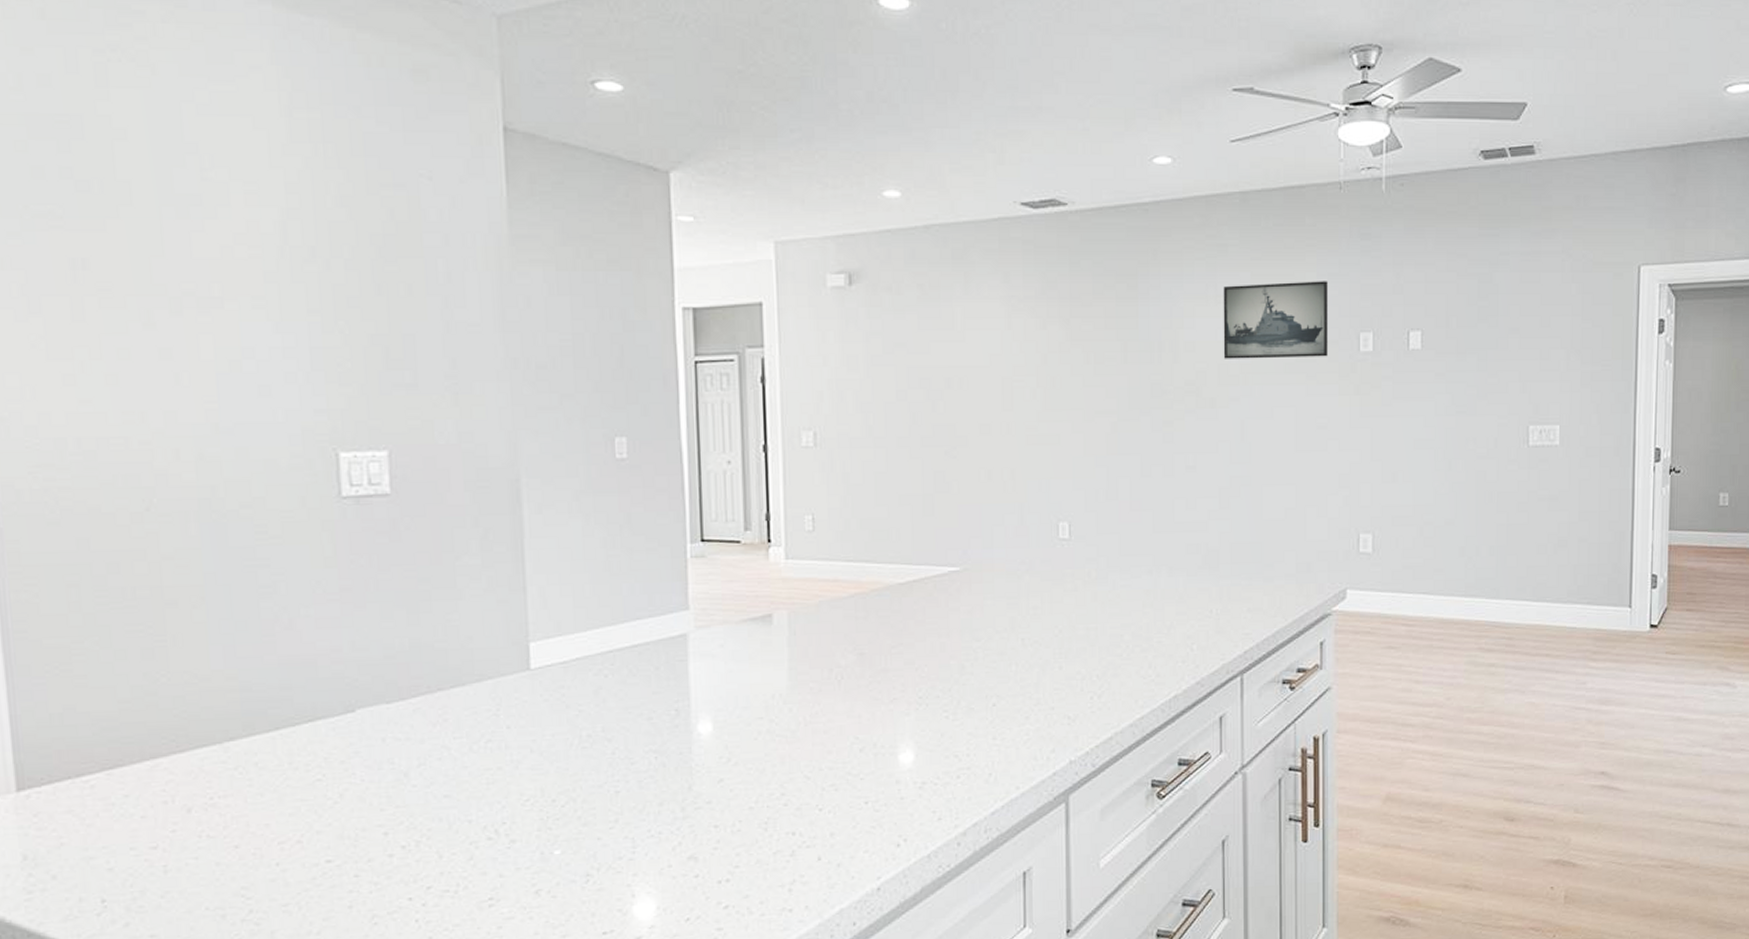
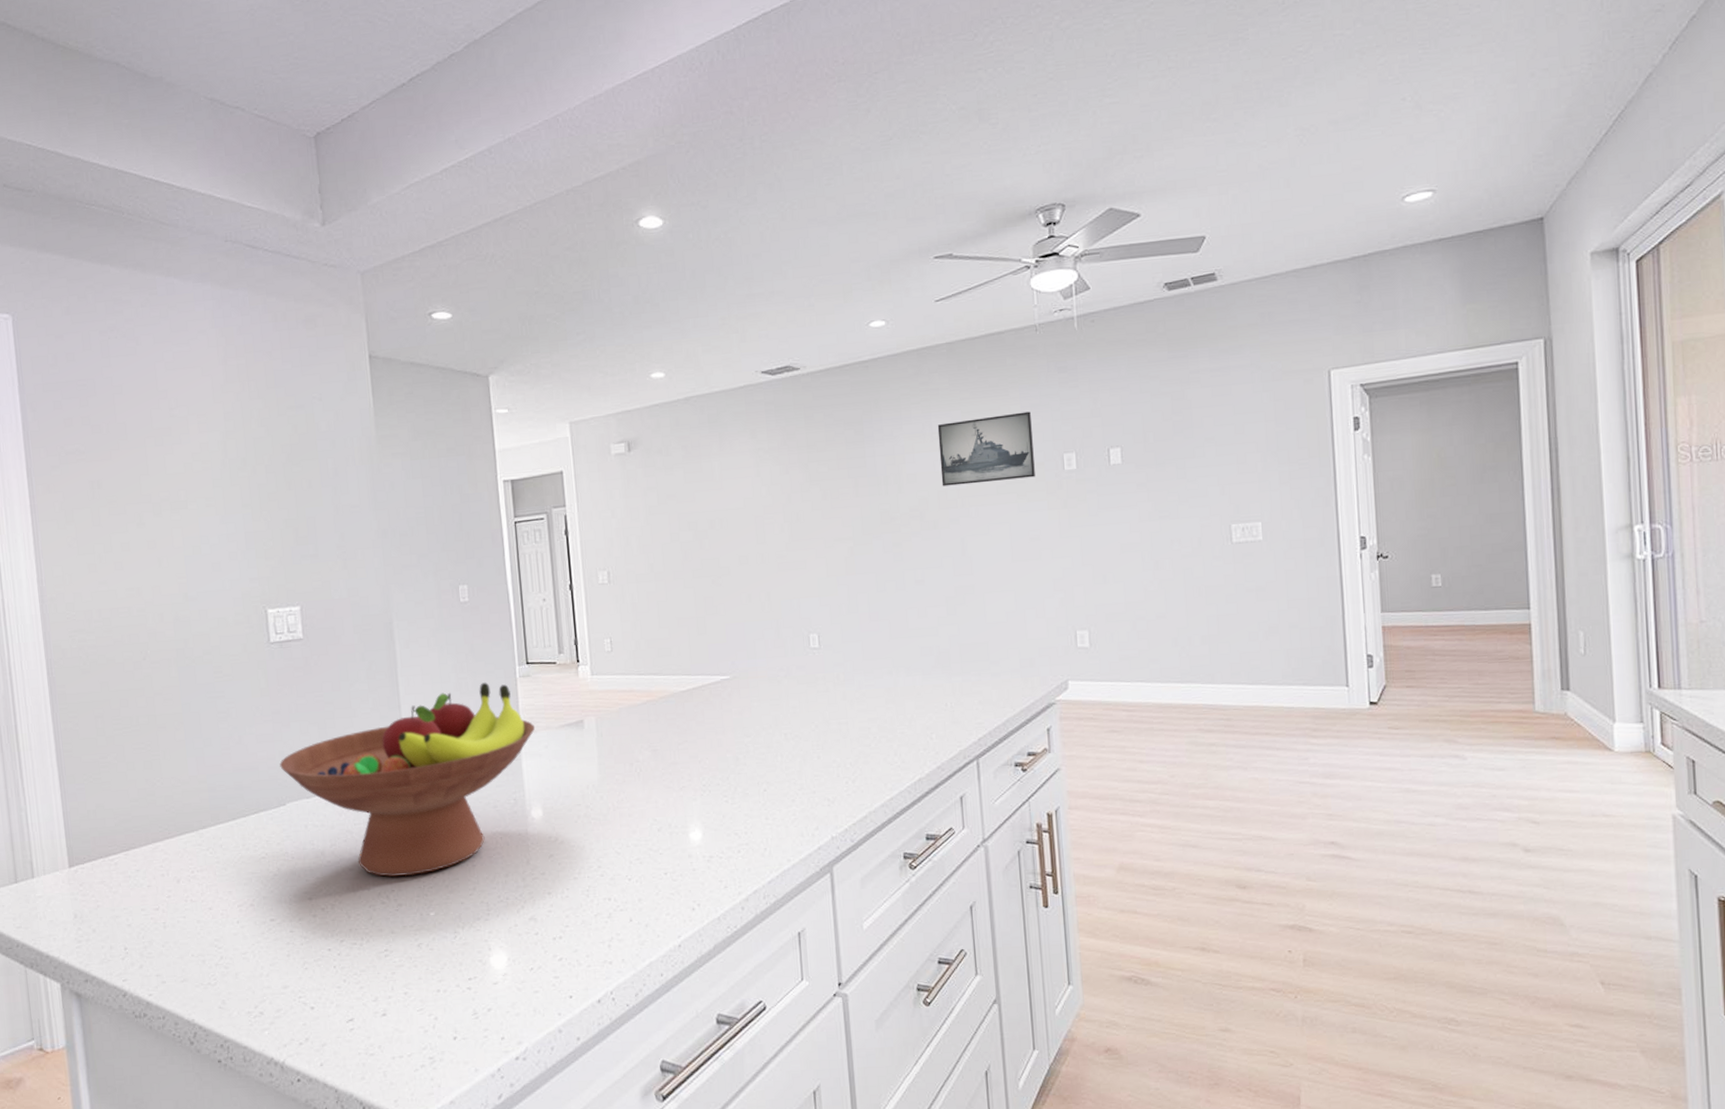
fruit bowl: none [348,562,708,805] -> present [280,682,535,877]

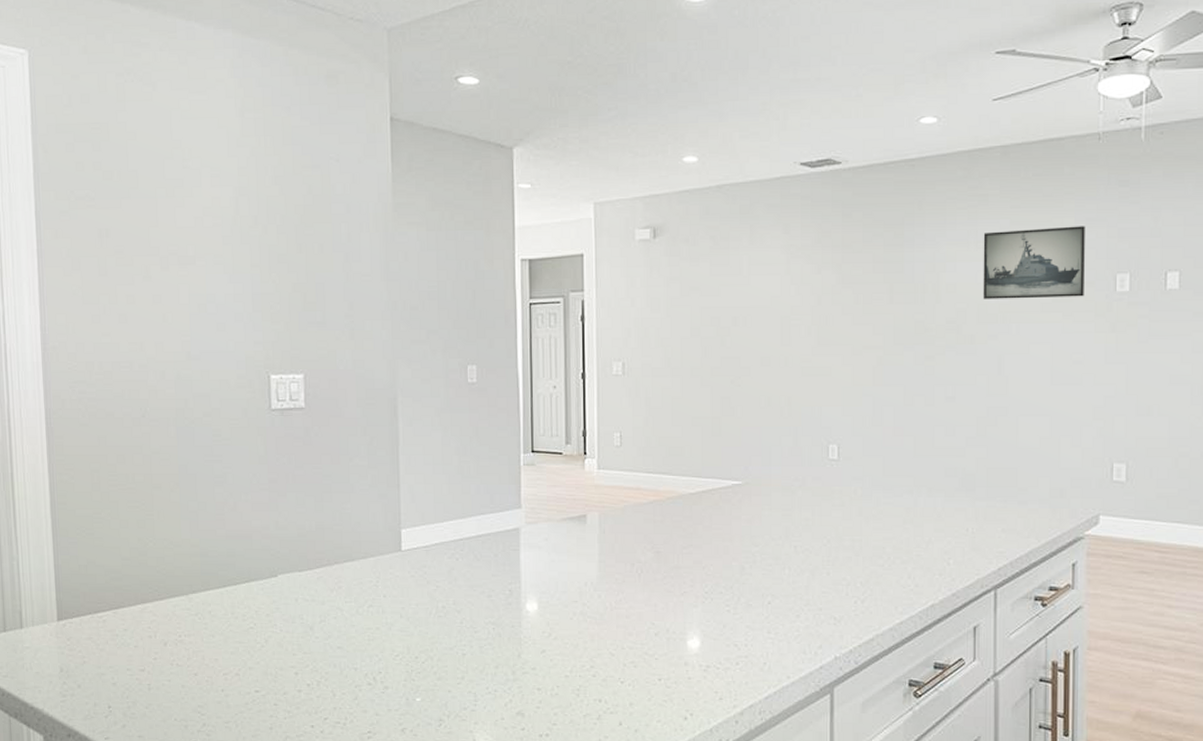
fruit bowl: present [280,682,535,877] -> none [274,468,535,659]

